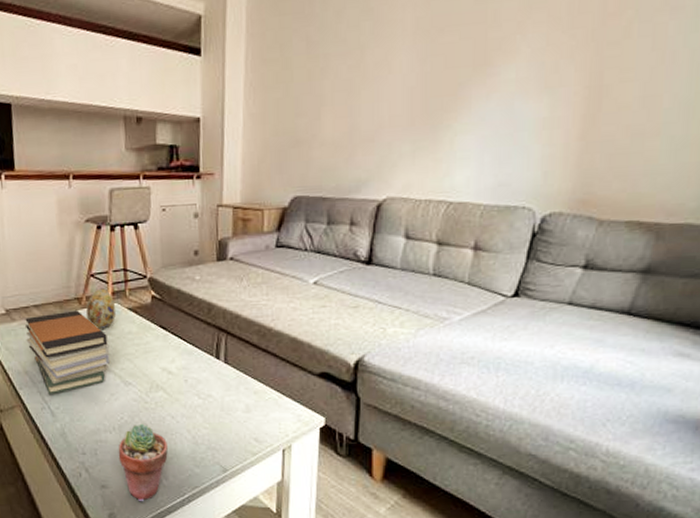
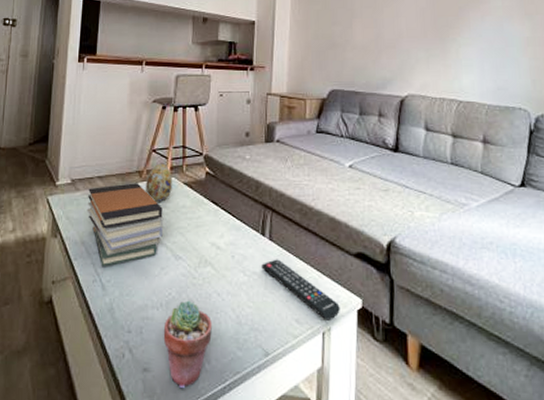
remote control: none [217,381,301,439] -> present [261,259,340,321]

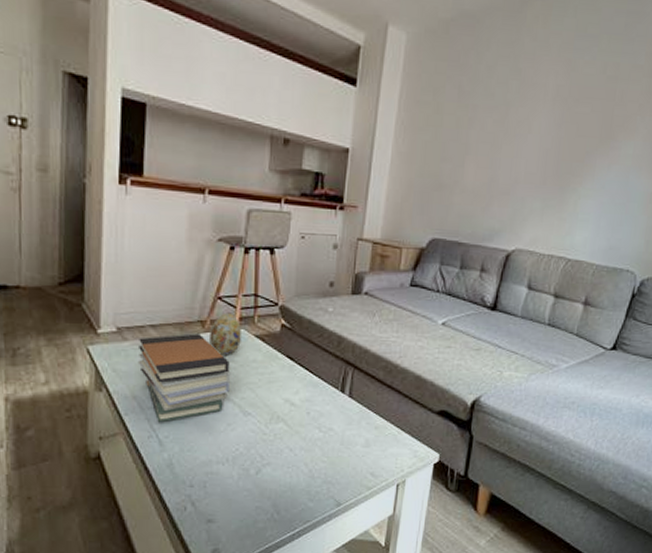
potted succulent: present [163,300,212,389] -> none [229,455,283,537]
remote control: present [261,259,340,321] -> none [339,416,417,474]

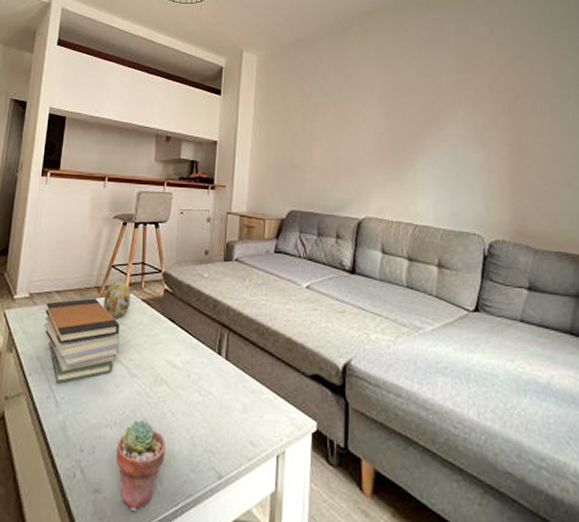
potted succulent: none [229,455,283,537] -> present [115,419,165,512]

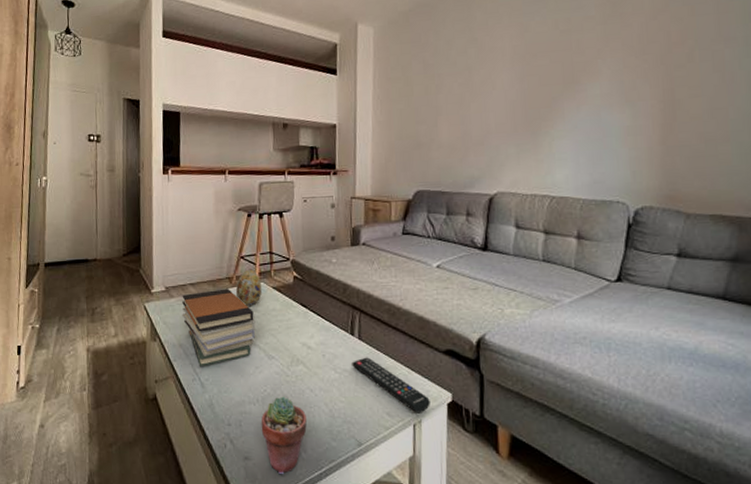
remote control: none [217,379,295,444] -> present [352,357,430,414]

